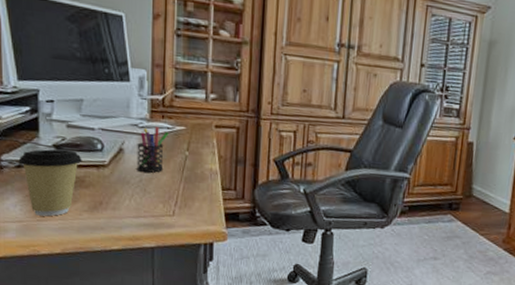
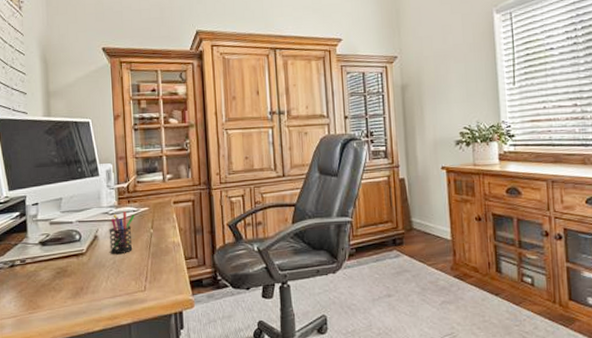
coffee cup: present [18,149,82,217] -> none [11,245,64,309]

